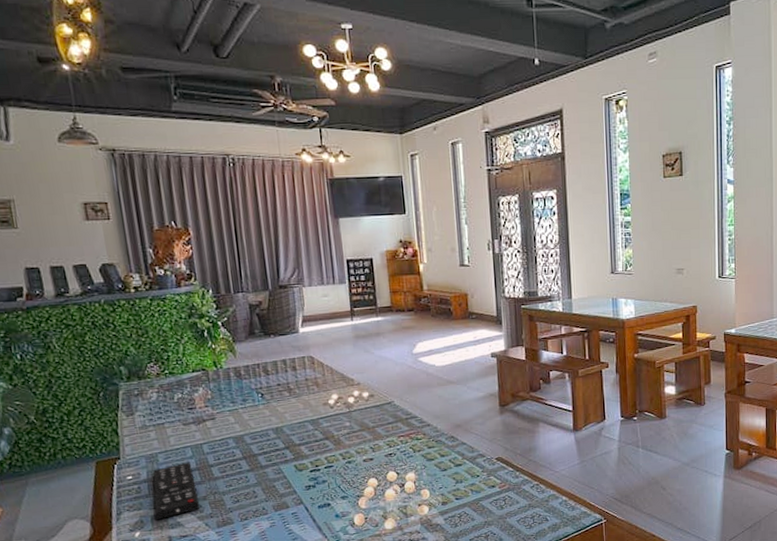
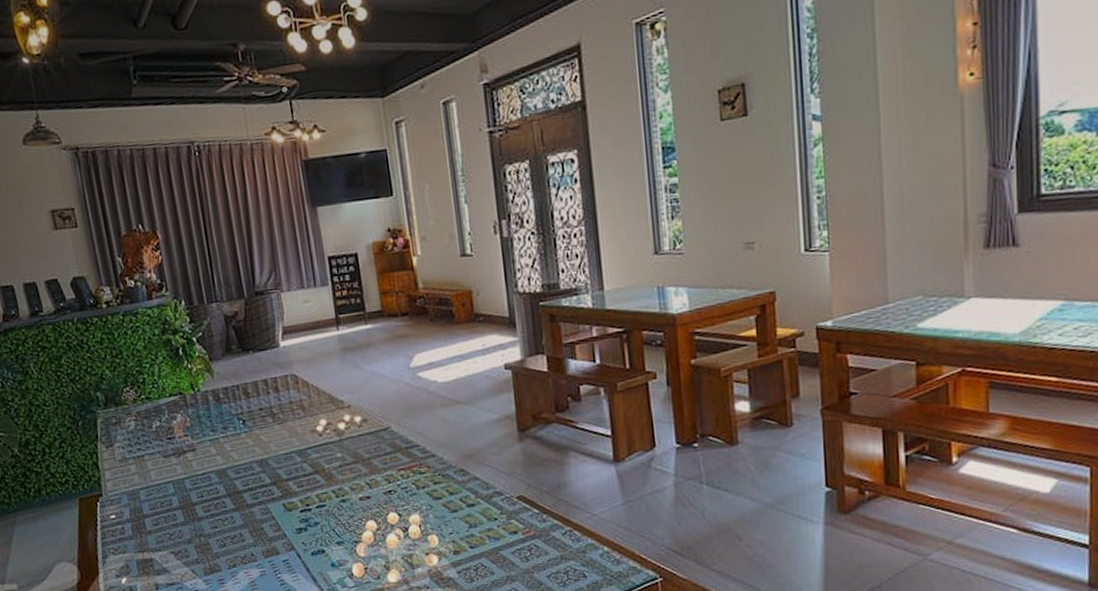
remote control: present [152,462,200,520] -> none [135,499,186,565]

